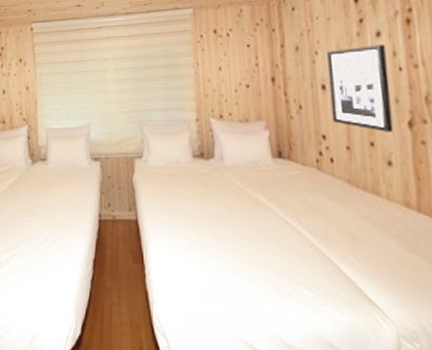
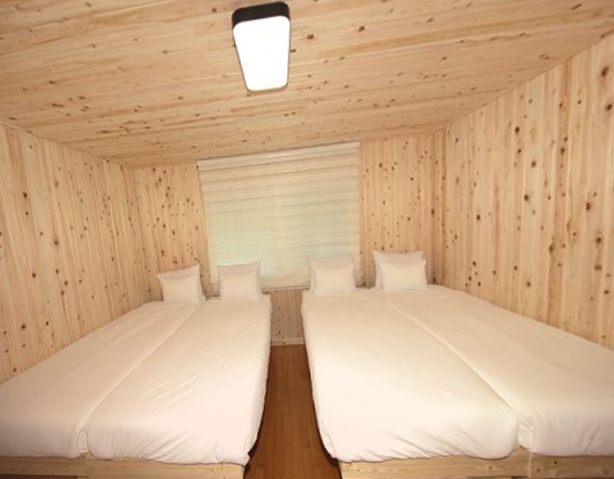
wall art: present [327,45,394,132] -> none [483,174,538,257]

